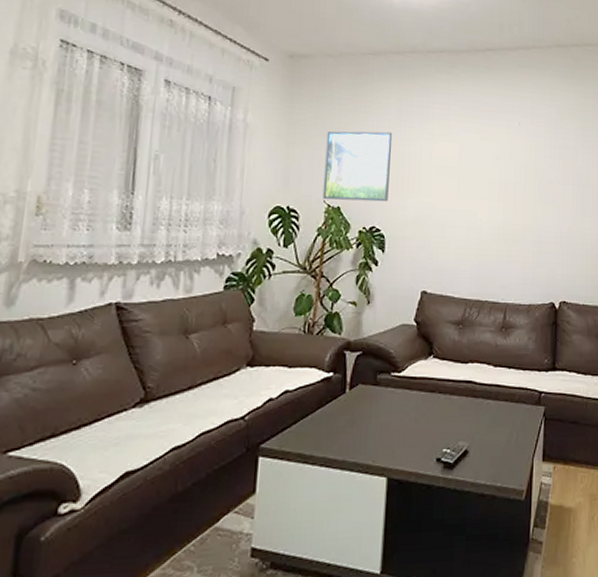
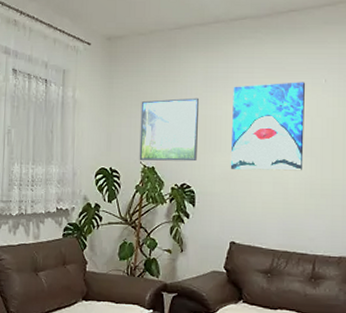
wall art: none [423,122,501,216] -> present [230,82,306,171]

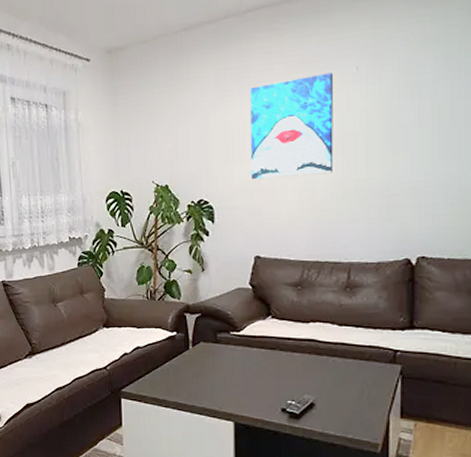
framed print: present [139,97,199,162] -> none [149,105,214,179]

